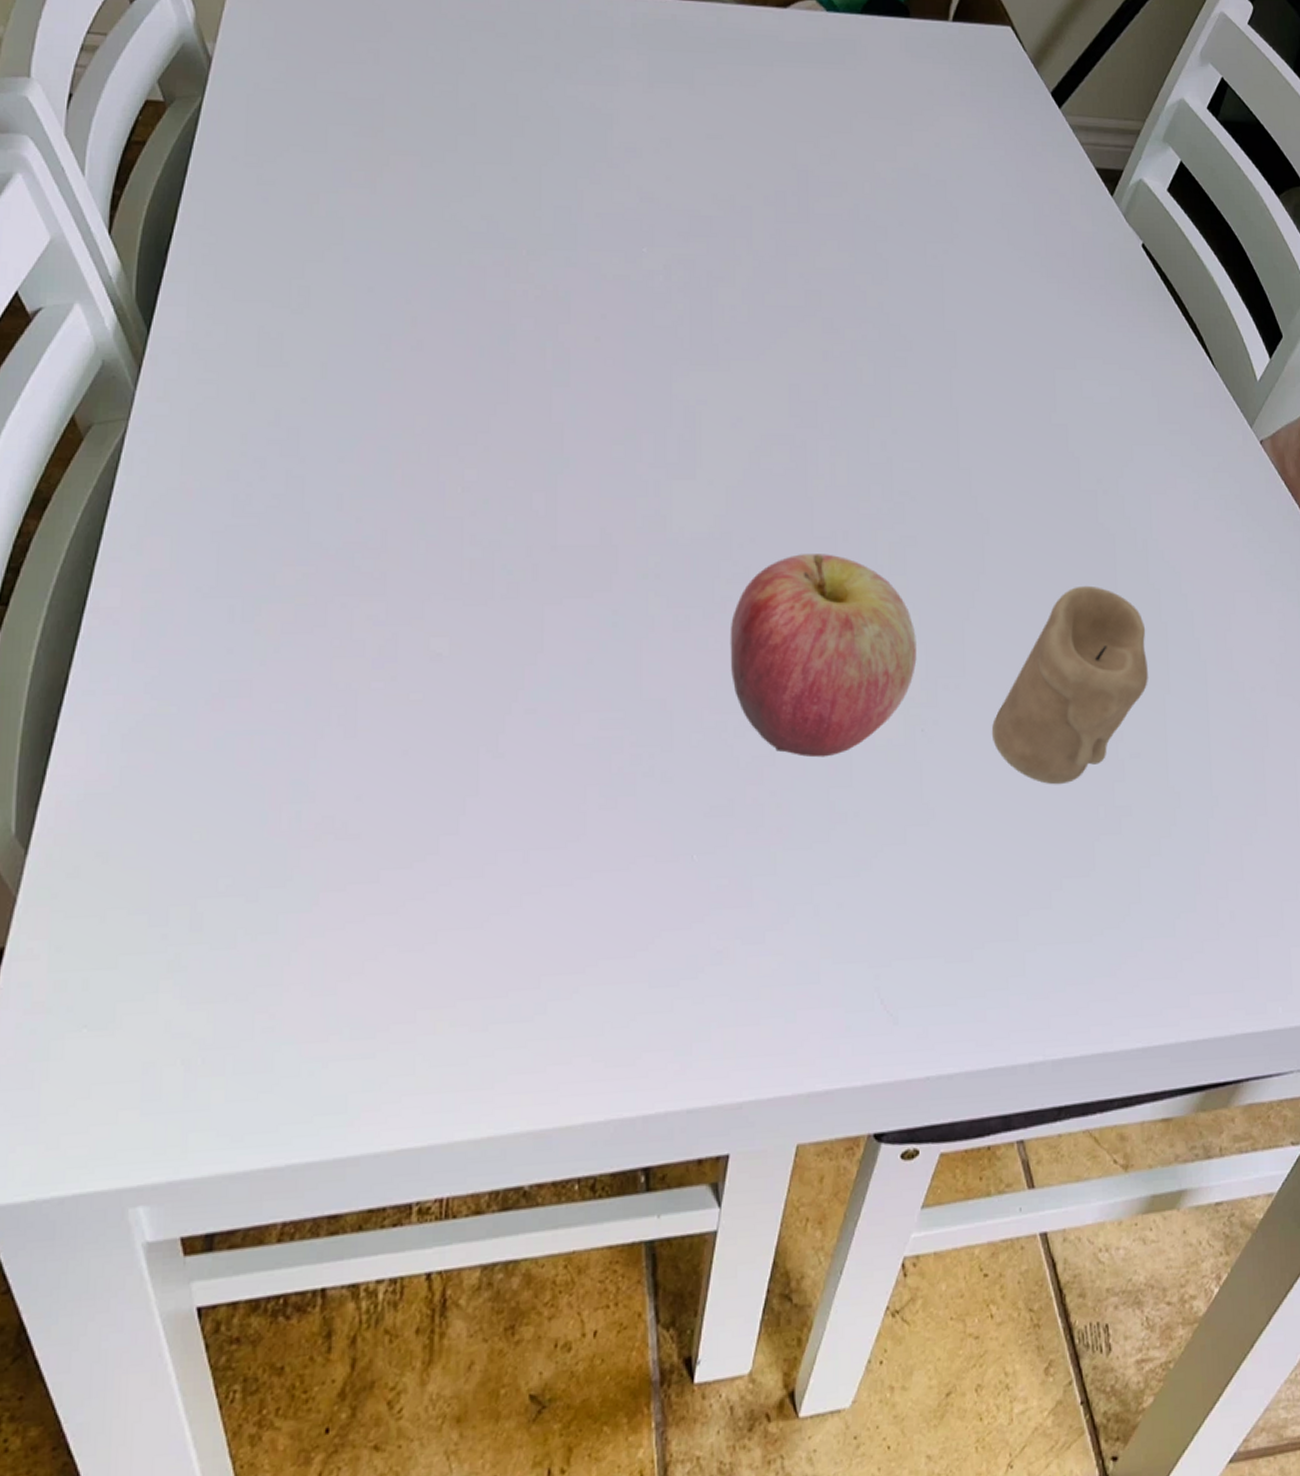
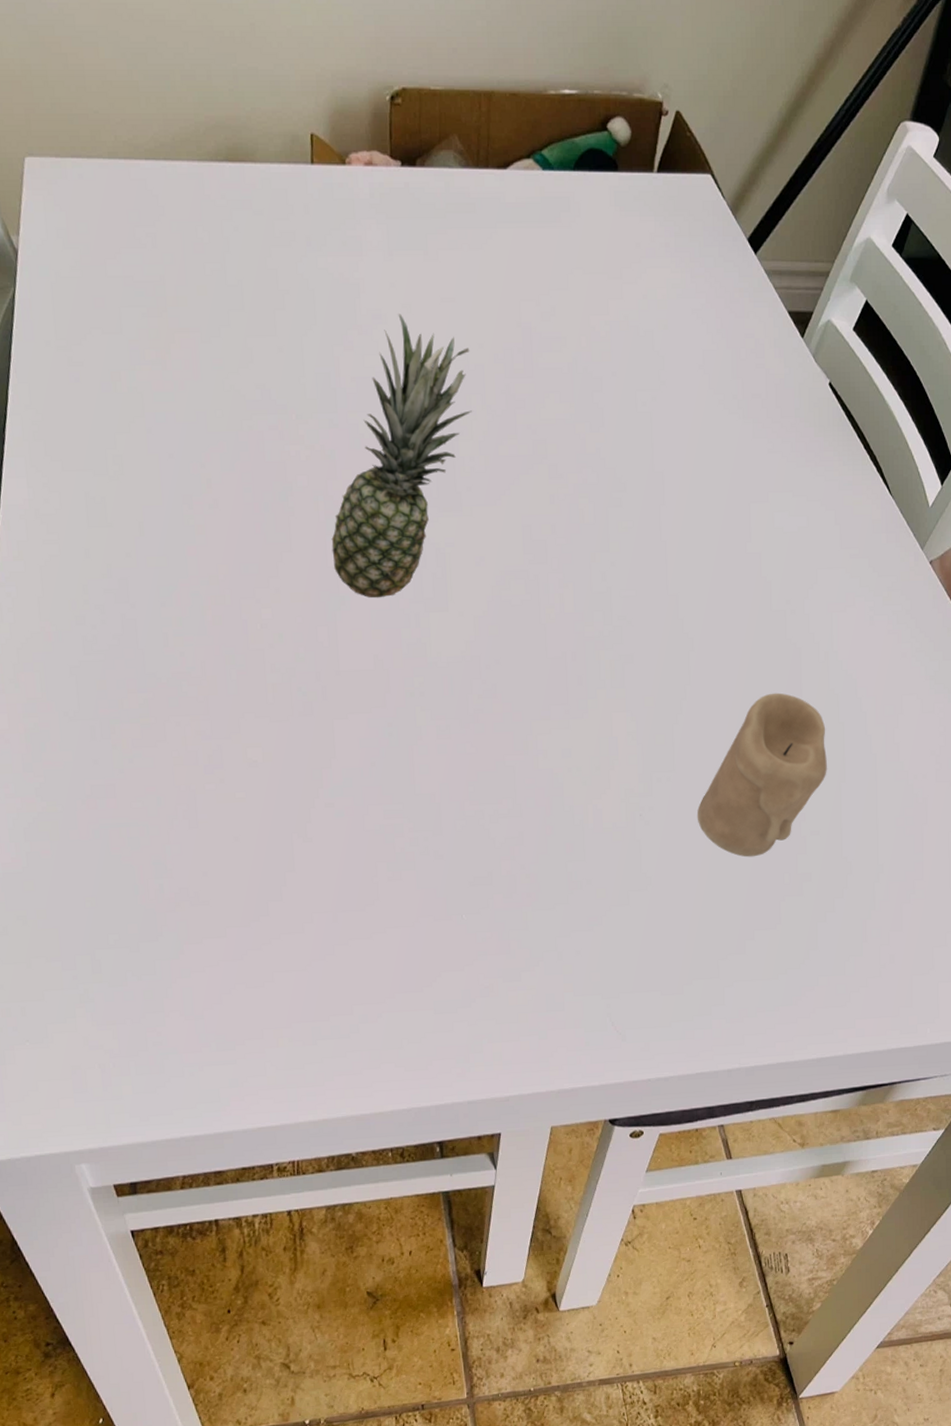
fruit: none [558,148,736,461] -> present [331,314,472,598]
apple: present [730,554,917,758] -> none [482,671,635,838]

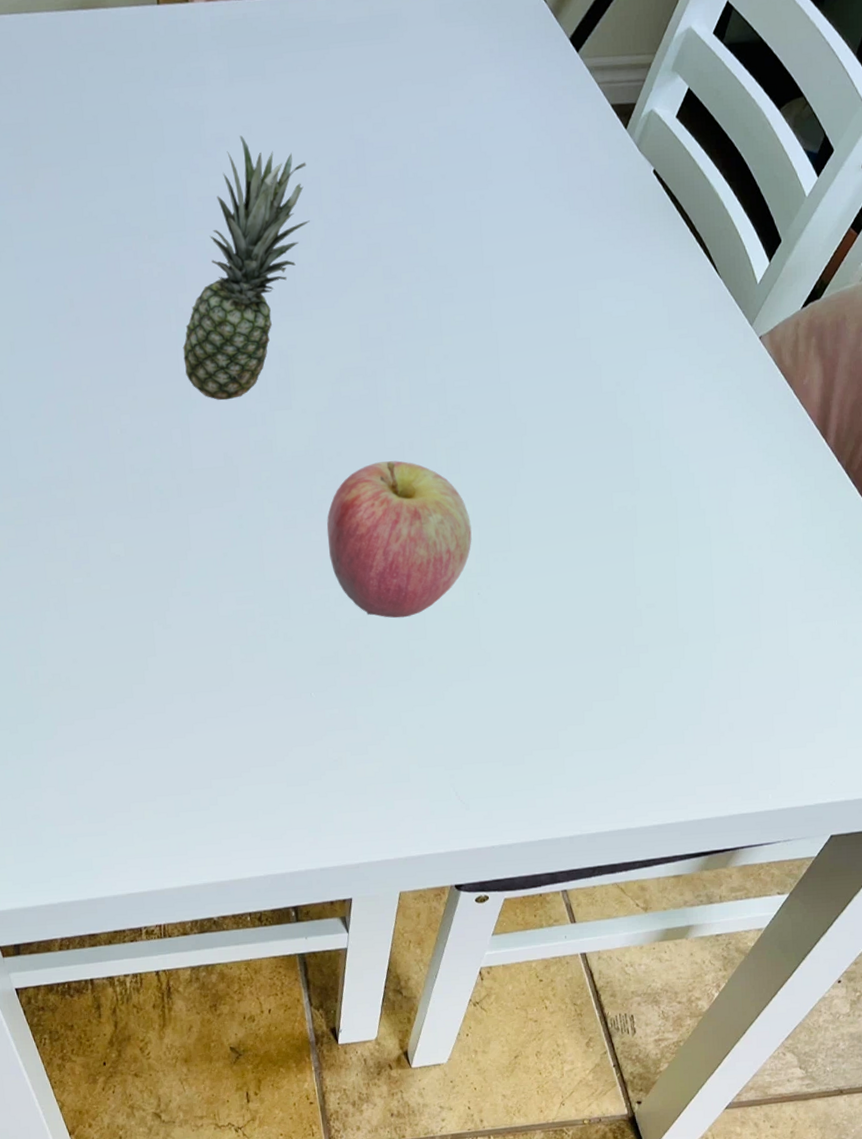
apple: none [482,671,635,838] -> present [326,460,472,618]
candle: present [696,692,827,857] -> none [533,471,661,631]

